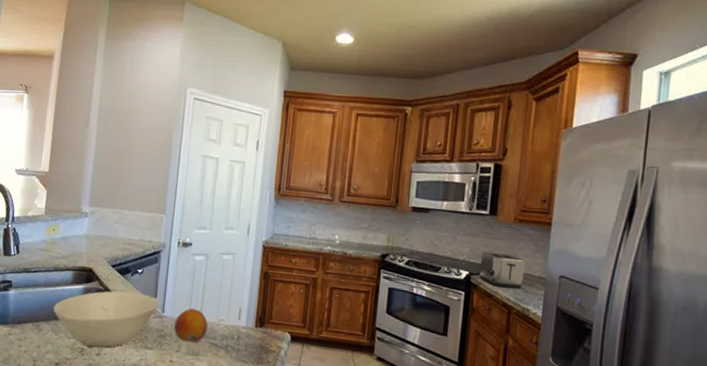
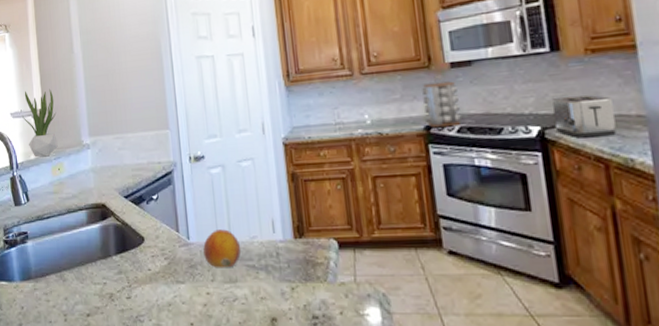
potted plant: none [26,151,61,217] -> present [21,89,58,158]
bowl: present [53,290,160,349] -> none [73,222,183,291]
spice rack: none [383,215,413,259] -> present [422,76,461,128]

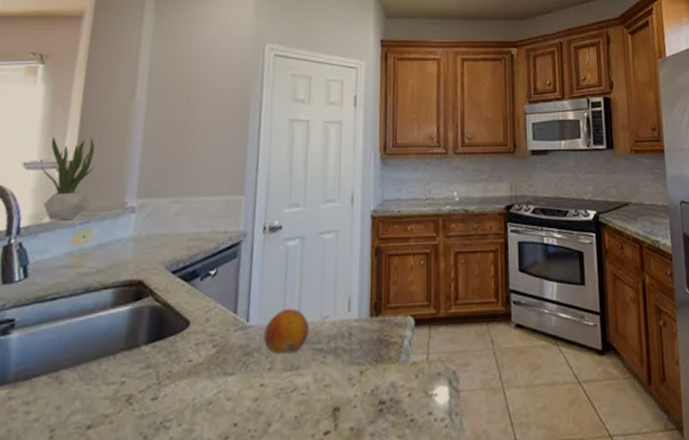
spice rack: present [422,76,461,128] -> none [506,161,536,208]
toaster: present [551,94,617,139] -> none [605,186,649,223]

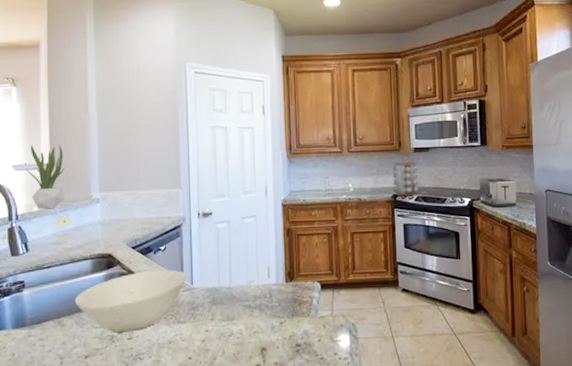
bowl: none [82,301,243,391] -> present [74,270,188,333]
fruit: present [264,309,310,355] -> none [205,275,240,309]
spice rack: none [506,161,536,208] -> present [393,157,419,197]
toaster: none [605,186,649,223] -> present [478,177,517,208]

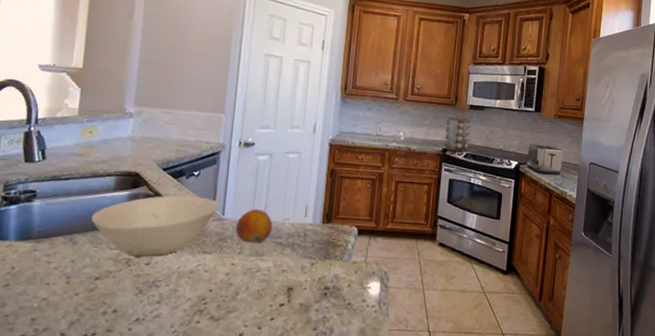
potted plant: present [25,144,65,210] -> none [53,45,99,118]
fruit: none [205,275,240,309] -> present [236,209,273,243]

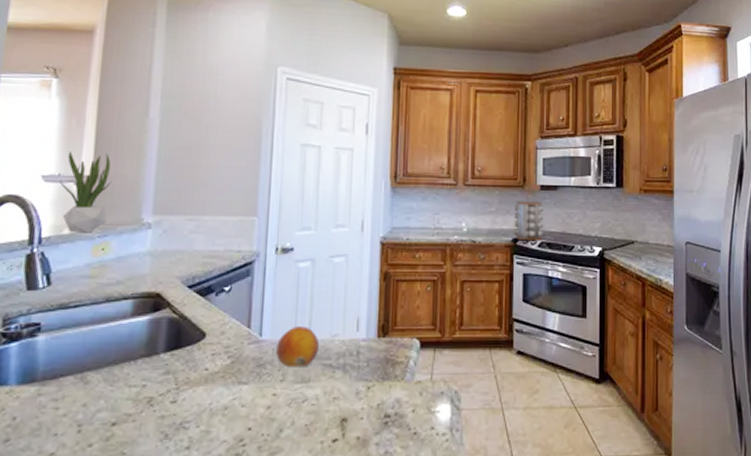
potted plant: none [53,45,99,118] -> present [58,151,111,233]
bowl: present [91,195,220,257] -> none [105,316,256,394]
toaster: present [526,144,563,175] -> none [612,225,653,260]

